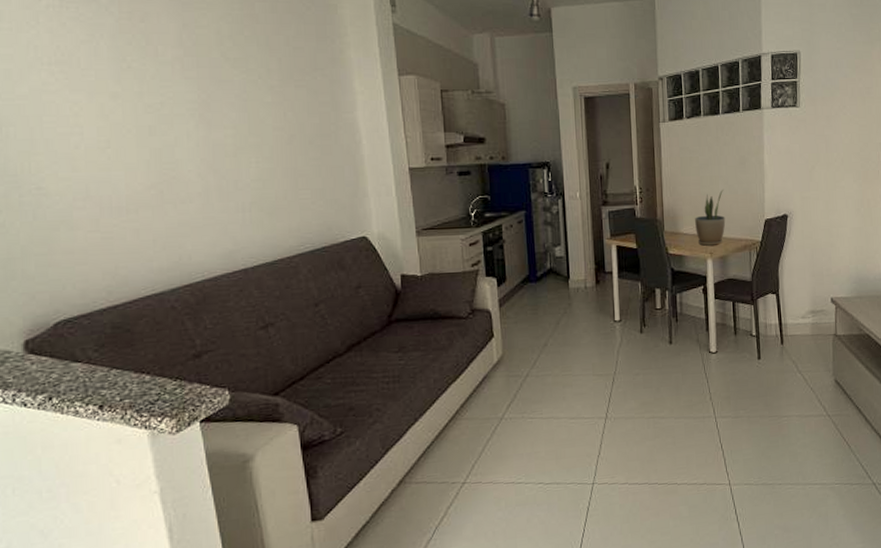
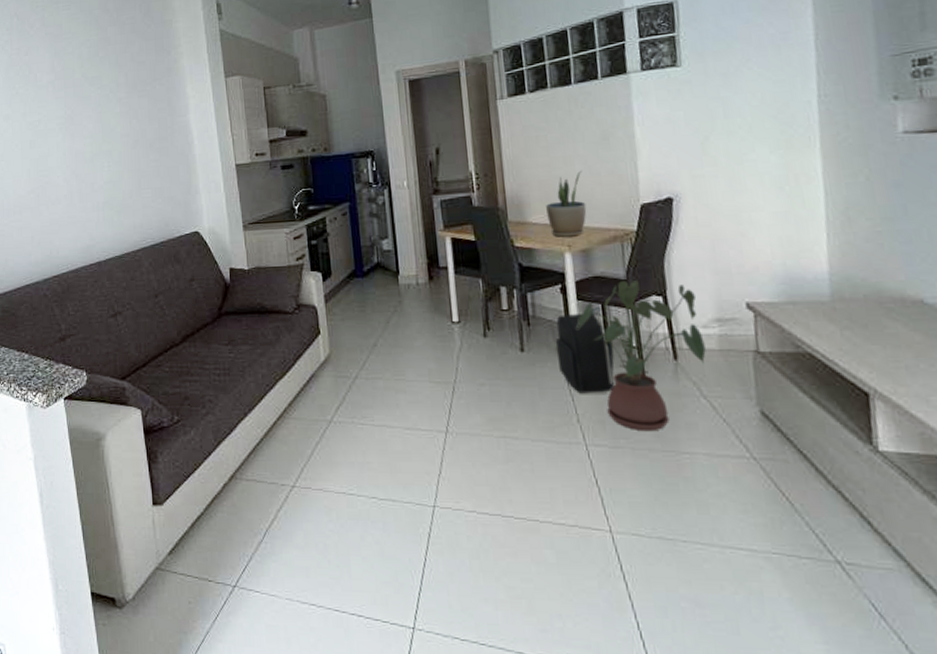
backpack: none [696,304,739,376] -> present [555,307,616,394]
house plant: none [713,282,803,403] -> present [577,280,706,432]

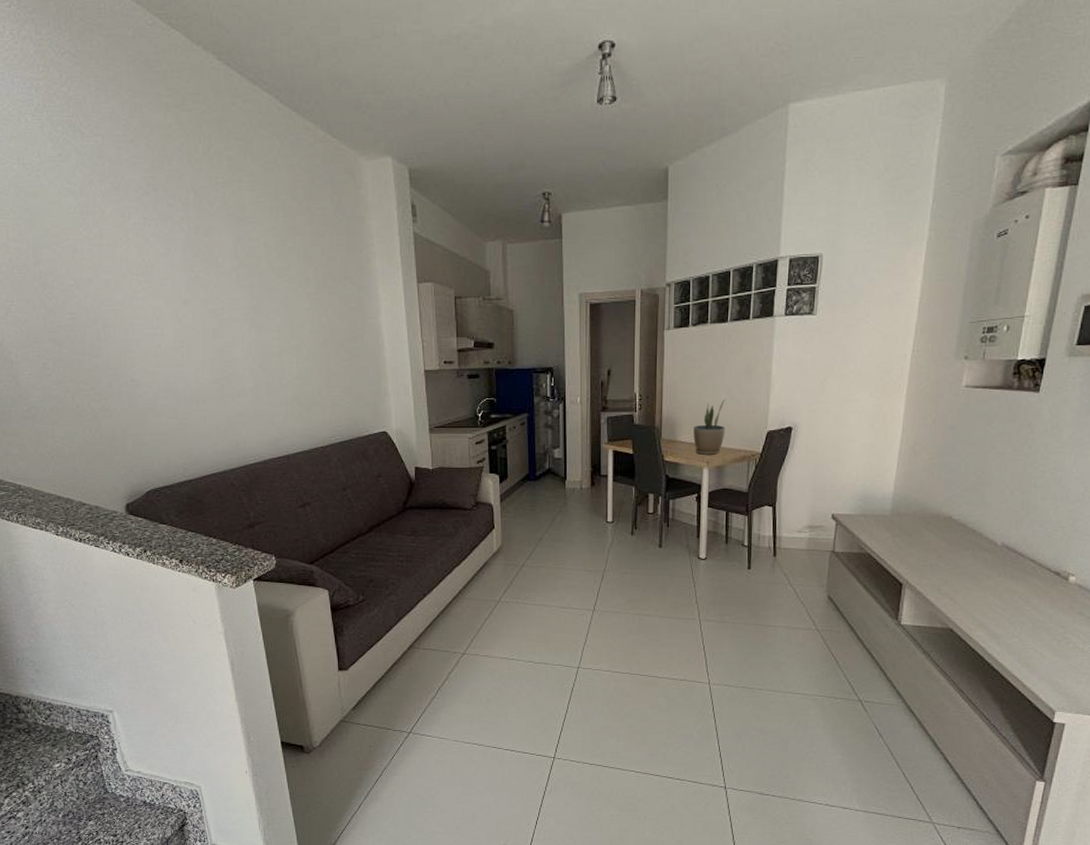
backpack: present [555,307,616,394] -> none [687,514,730,581]
house plant: present [577,280,706,432] -> none [705,493,798,610]

